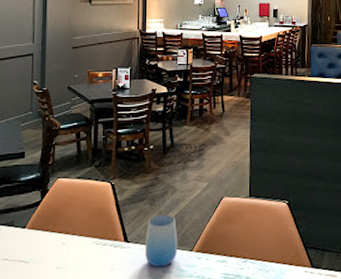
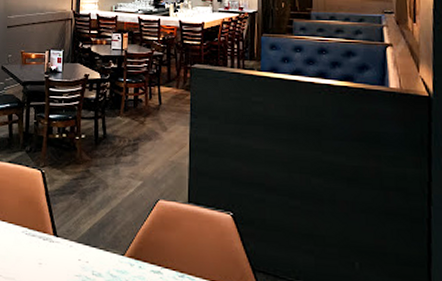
cup: present [145,215,178,268] -> none [74,211,109,269]

